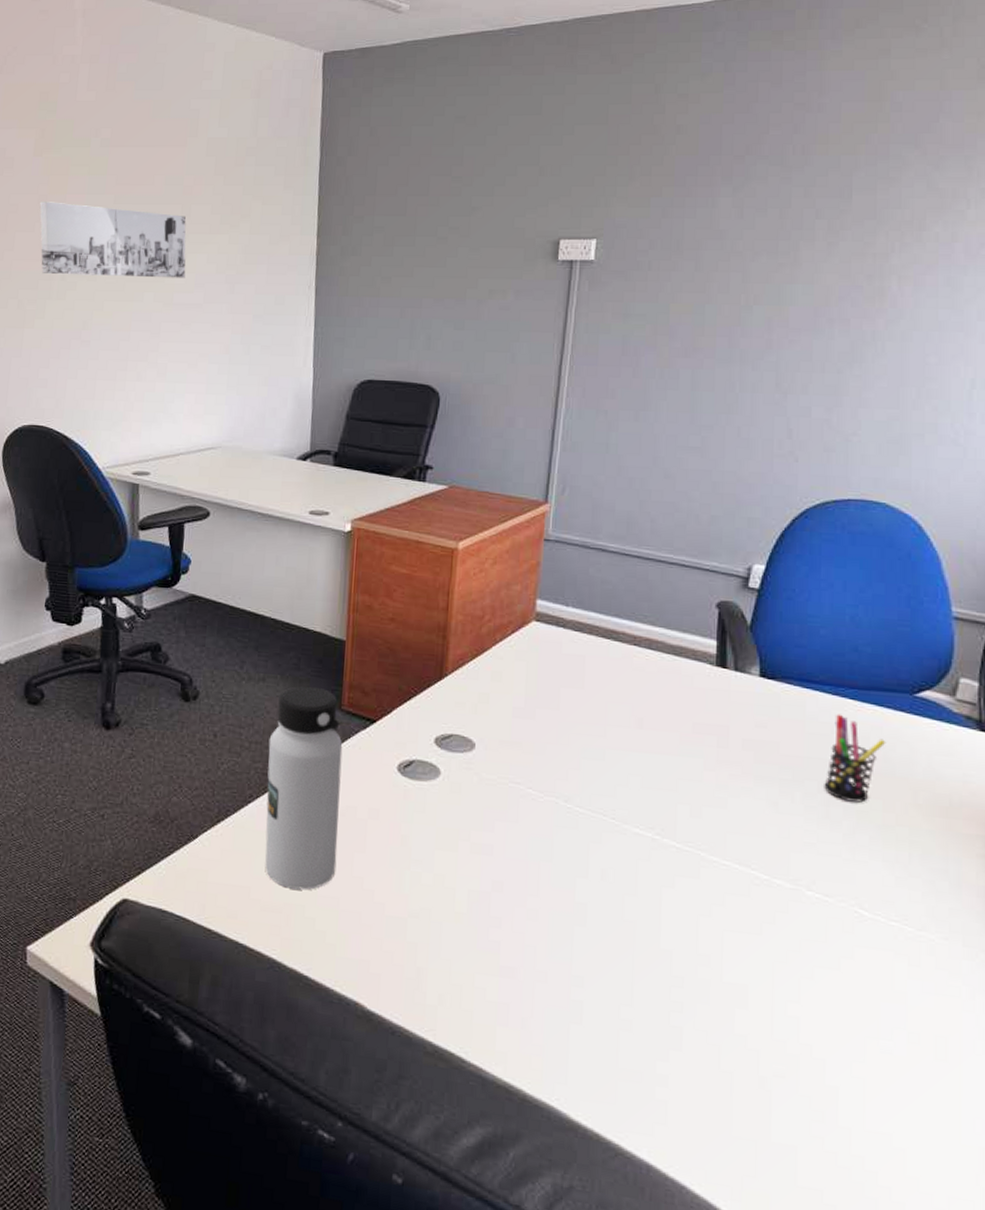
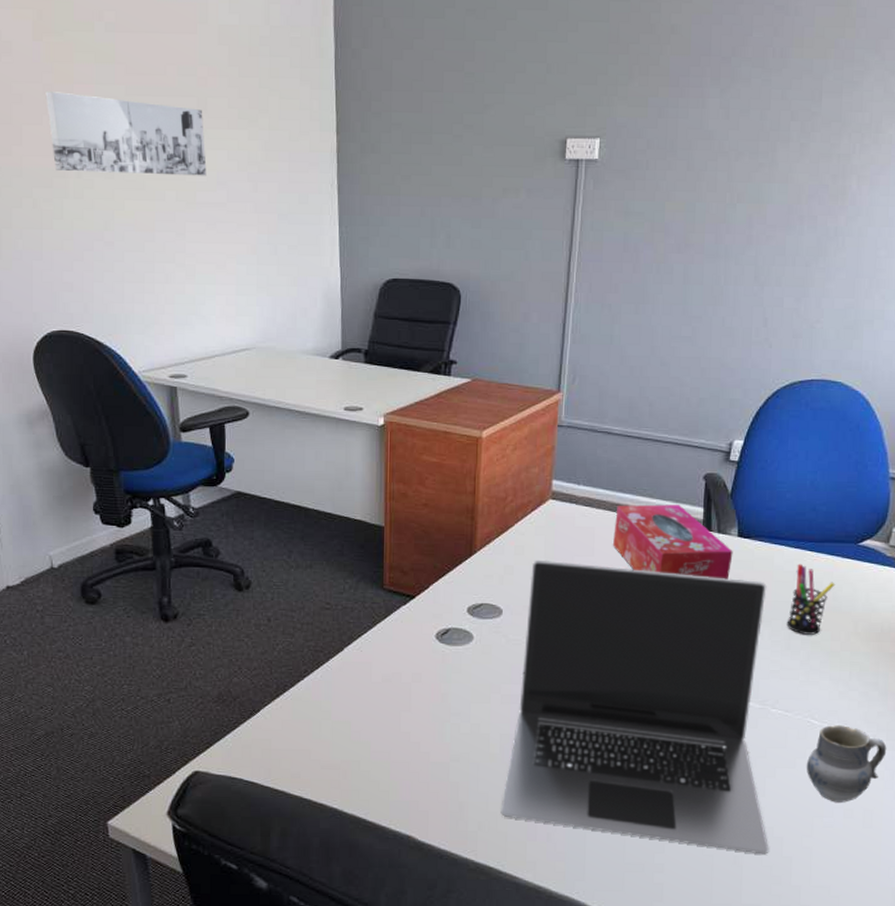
water bottle: present [265,686,343,890] -> none [319,569,386,748]
laptop: none [465,688,807,1080] -> present [500,559,769,855]
tissue box: none [607,632,754,727] -> present [613,504,733,580]
cup: none [854,919,964,1023] -> present [806,724,887,803]

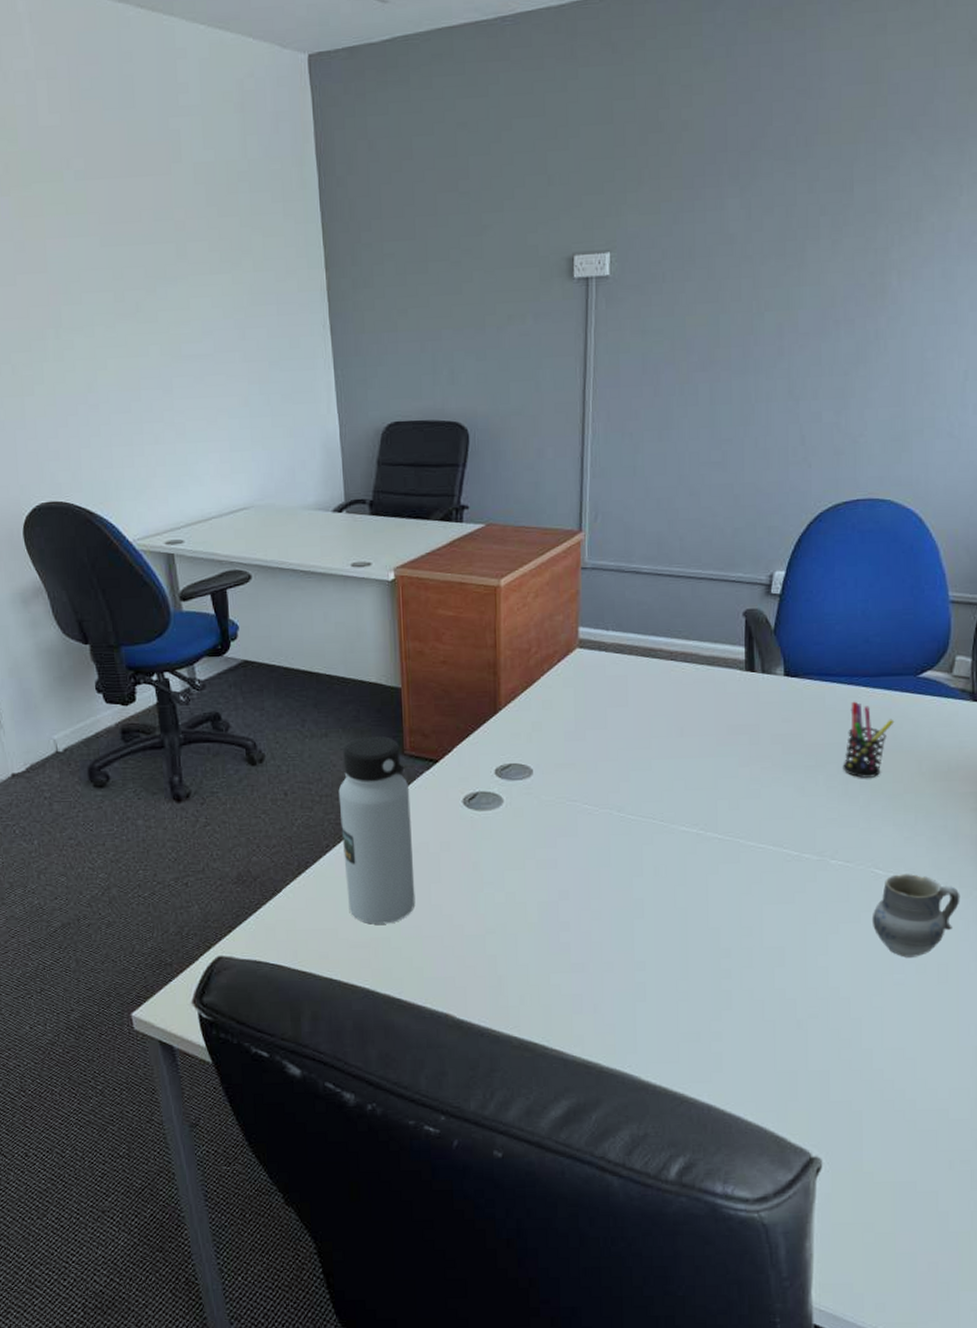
wall art: present [45,91,207,176] -> none [17,249,191,333]
water bottle: none [319,569,386,748] -> present [338,735,416,925]
laptop: present [500,559,769,855] -> none [542,713,836,1017]
tissue box: present [613,504,733,580] -> none [648,645,780,724]

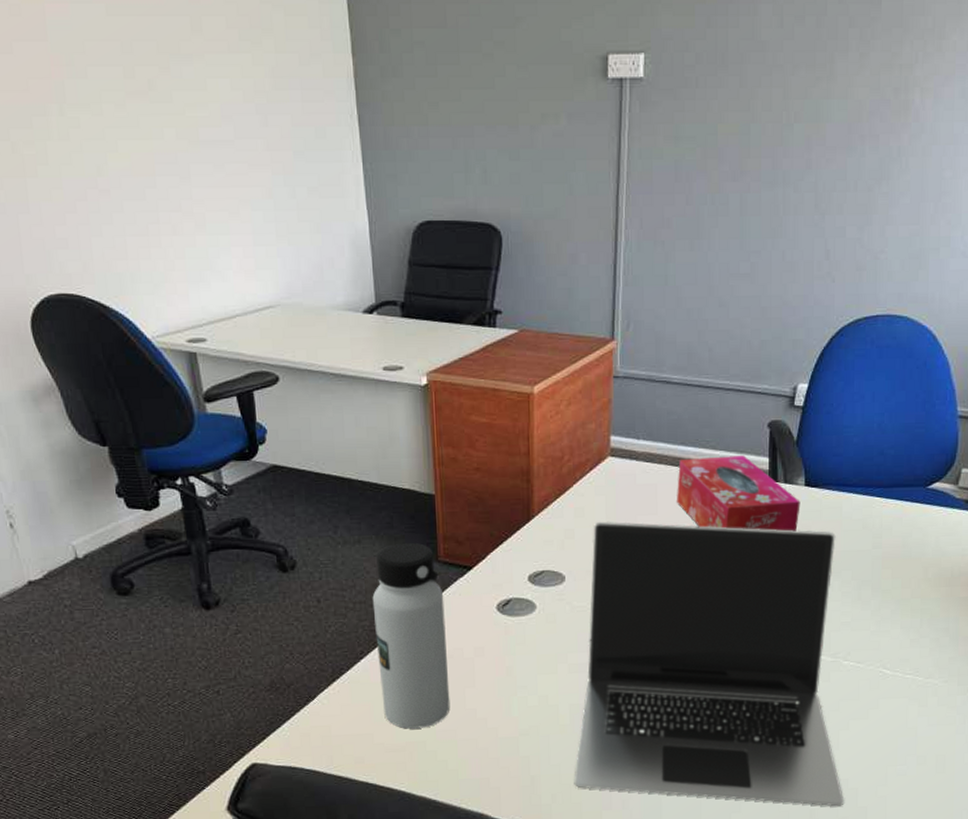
laptop: none [542,713,836,1017] -> present [574,521,845,807]
tissue box: none [648,645,780,724] -> present [677,455,801,532]
pen holder: present [843,701,895,778] -> none [857,511,905,584]
cup: present [871,873,960,957] -> none [879,672,958,750]

